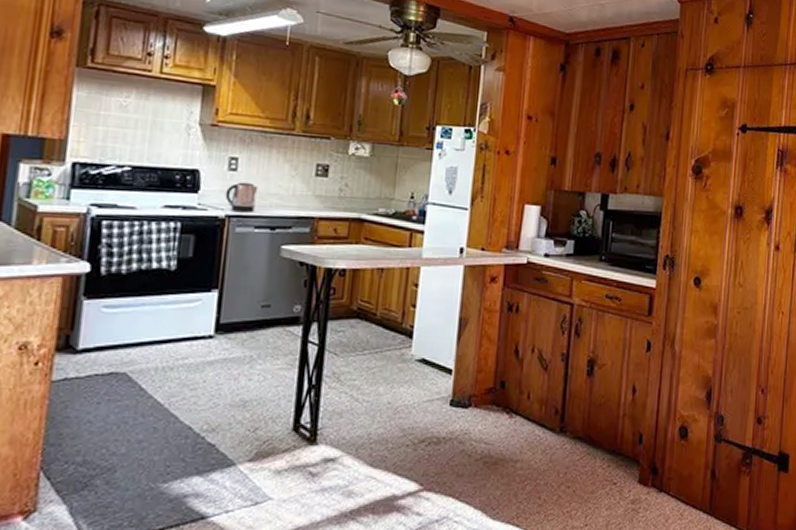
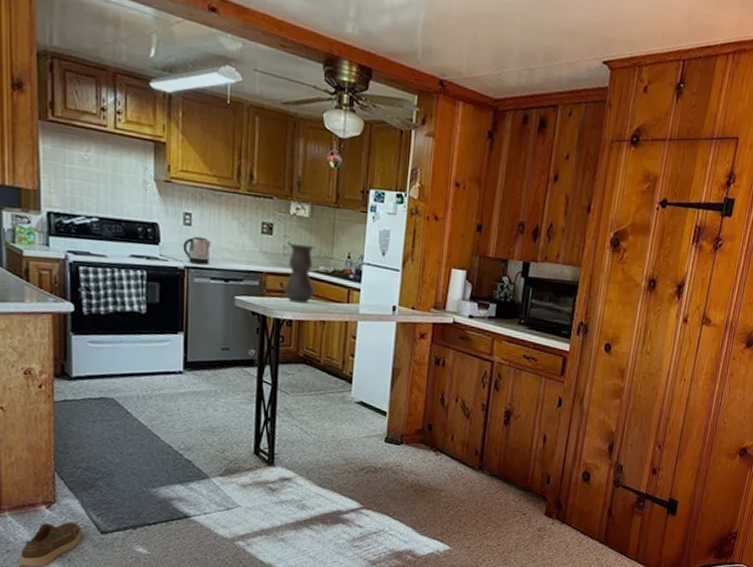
vase: none [337,186,376,250] -> present [283,244,316,304]

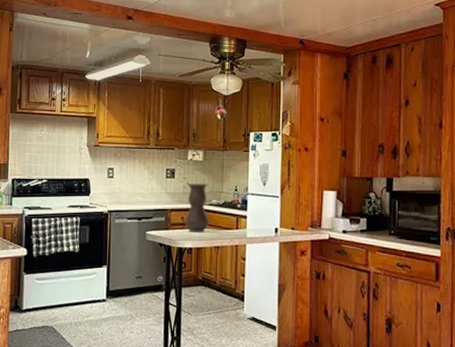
kettle: present [183,236,212,266] -> none [107,186,128,208]

